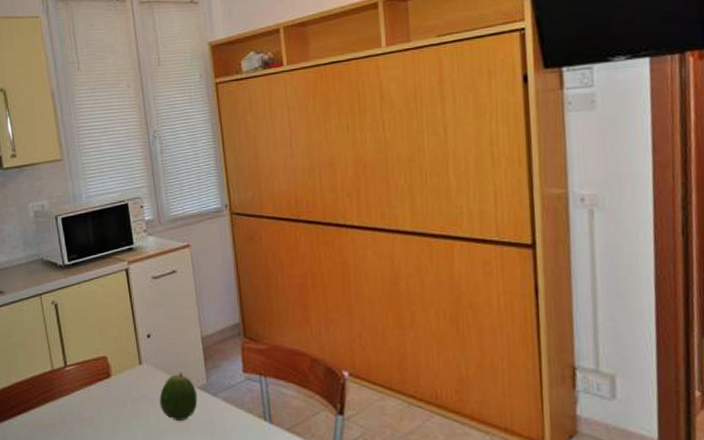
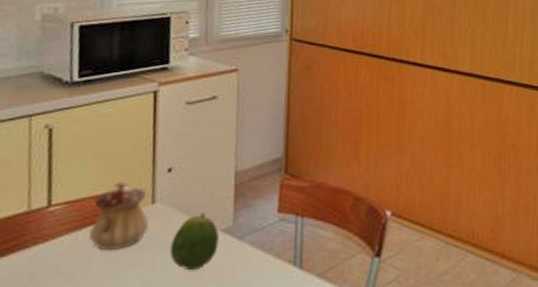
teapot: none [97,346,141,403] -> present [88,181,149,251]

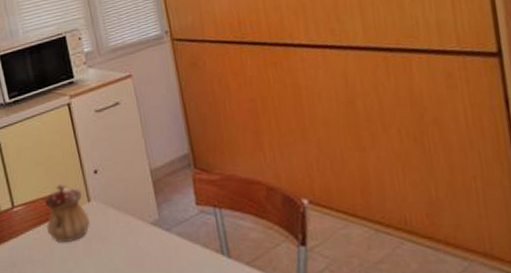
fruit: present [169,212,220,271] -> none [111,207,151,260]

